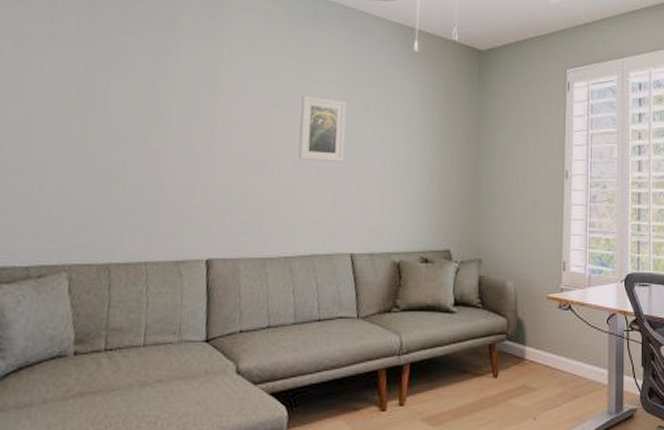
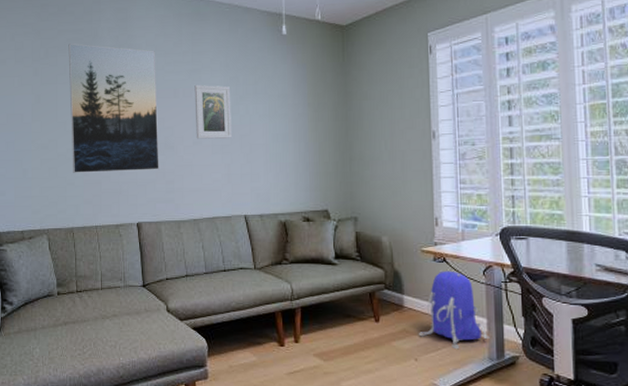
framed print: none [119,26,254,194] -> present [68,43,159,173]
backpack: none [539,317,610,405] -> present [419,269,490,350]

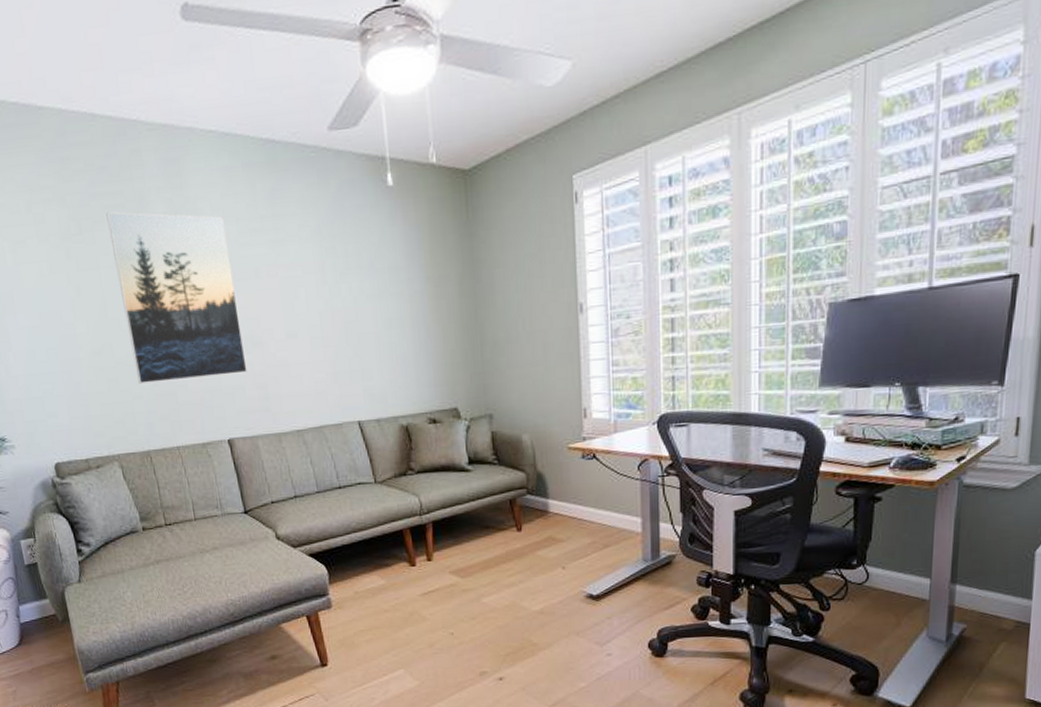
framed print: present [194,84,232,139] -> none [280,259,334,331]
backpack: present [419,269,490,350] -> none [566,467,644,554]

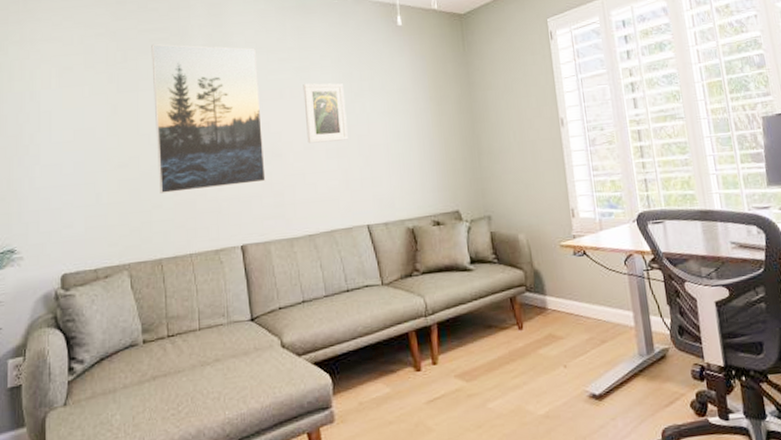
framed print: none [280,259,334,331] -> present [303,83,348,144]

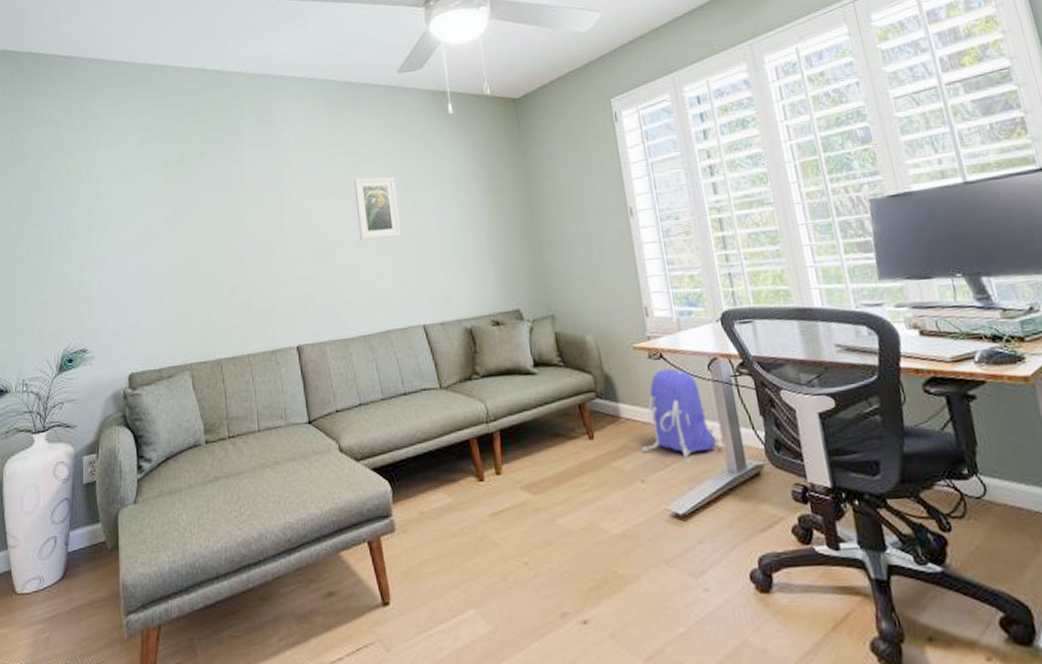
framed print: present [151,44,266,193] -> none [205,143,319,294]
backpack: none [565,263,638,350] -> present [642,367,726,464]

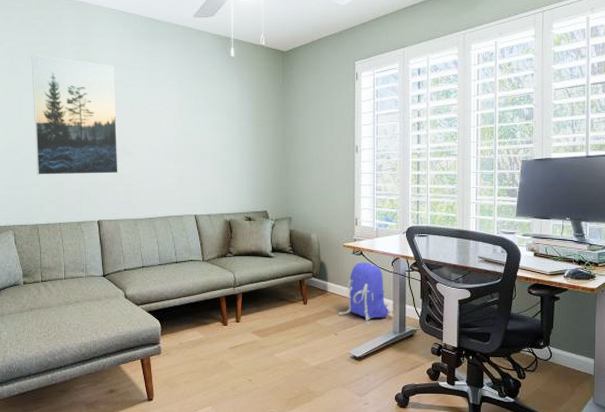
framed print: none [205,143,319,294] -> present [31,55,118,175]
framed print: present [353,177,401,241] -> none [151,98,184,147]

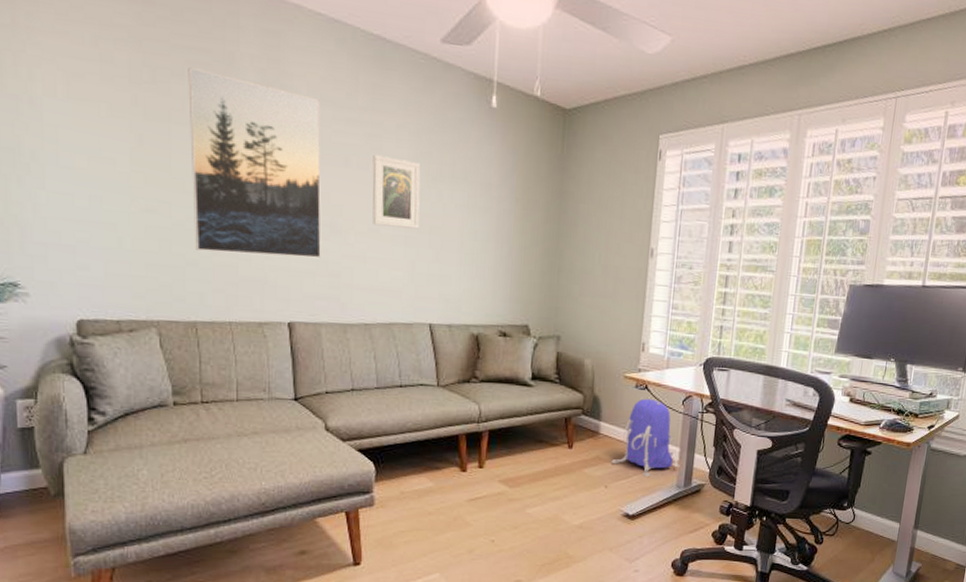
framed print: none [151,98,184,147] -> present [372,154,421,229]

